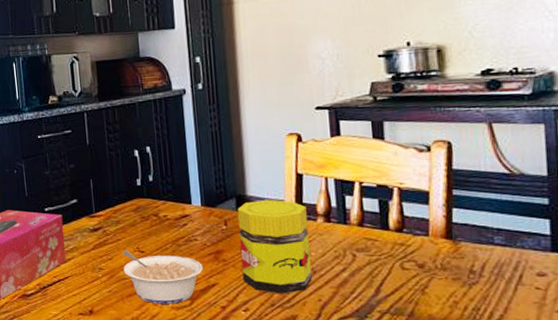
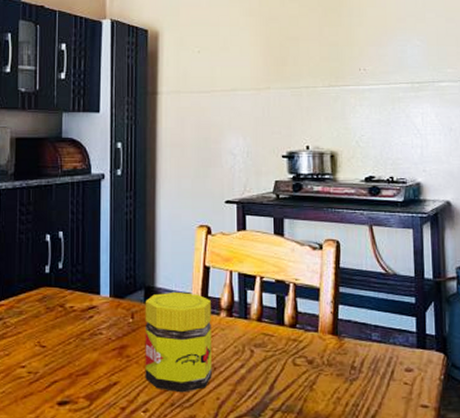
legume: present [122,250,203,304] -> none [21,345,105,406]

